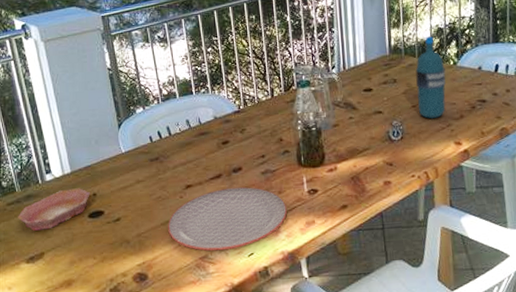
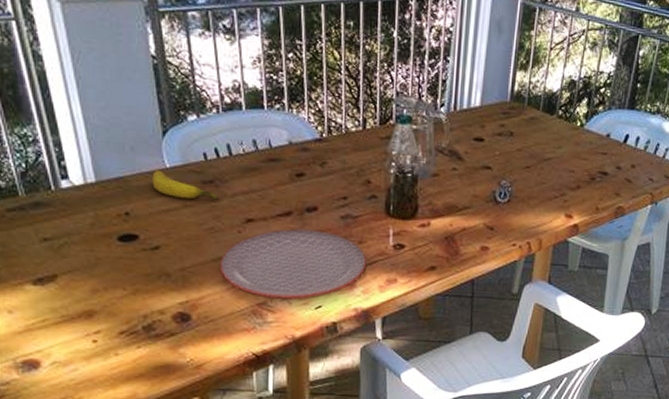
bowl: present [18,188,90,231] -> none [21,202,121,248]
banana: none [112,155,163,176] -> present [152,169,218,201]
water bottle: present [415,36,446,119] -> none [532,87,570,185]

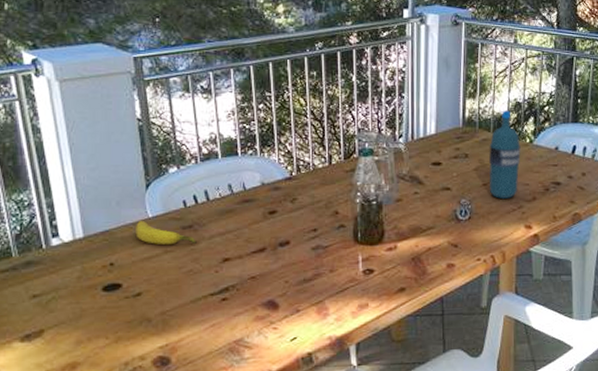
plate: present [220,228,366,299] -> none [199,263,338,334]
water bottle: none [532,87,570,185] -> present [488,110,521,200]

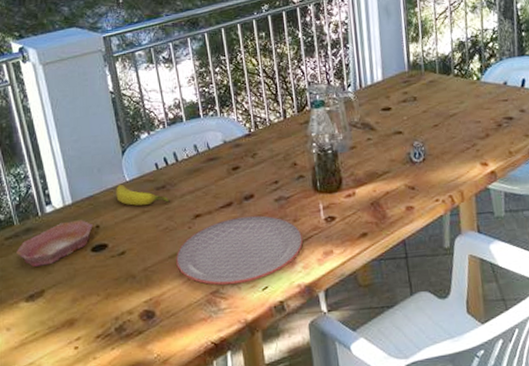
bowl: none [13,256,106,304] -> present [16,220,93,267]
plate: none [199,263,338,334] -> present [176,215,303,286]
water bottle: present [488,110,521,200] -> none [436,50,470,139]

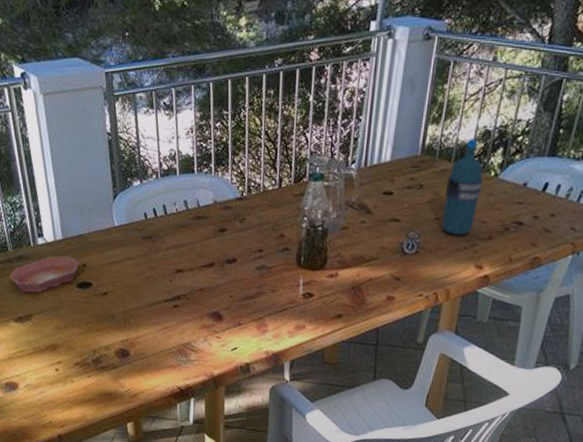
banana: present [116,184,170,206] -> none [104,228,155,254]
plate: present [176,215,303,286] -> none [154,278,278,341]
water bottle: none [436,50,470,139] -> present [441,138,484,236]

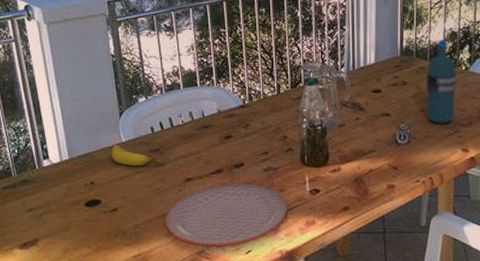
bowl: present [9,255,80,293] -> none [13,175,88,217]
banana: none [104,228,155,254] -> present [111,144,163,167]
plate: none [154,278,278,341] -> present [166,183,287,247]

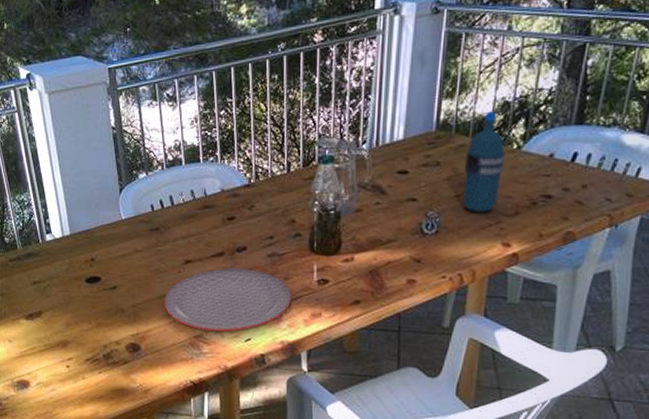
banana: present [111,144,163,167] -> none [111,221,163,246]

